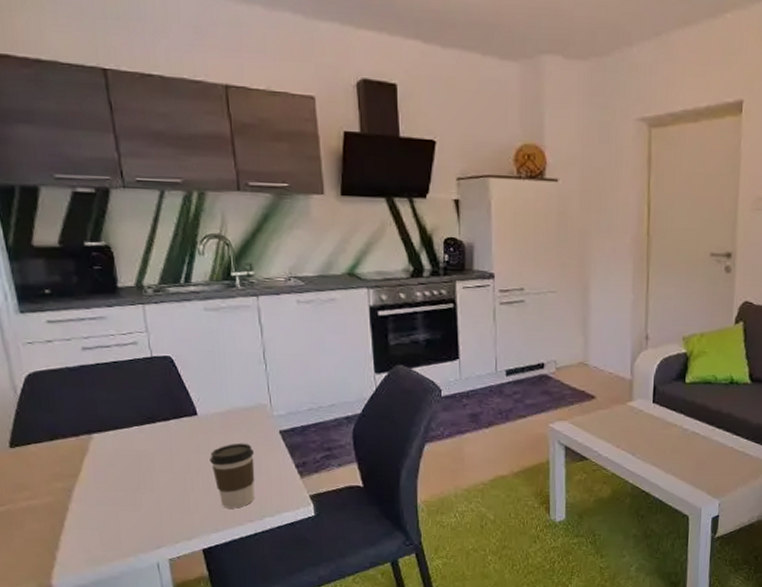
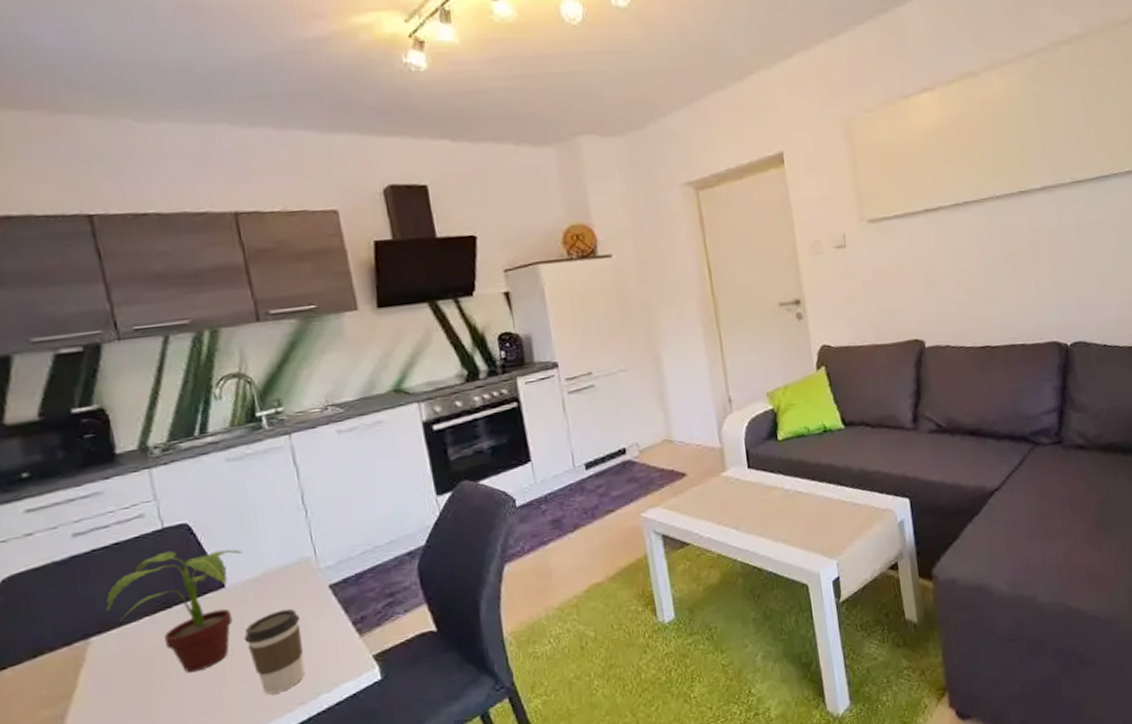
potted plant: none [105,376,212,478] -> present [106,549,241,674]

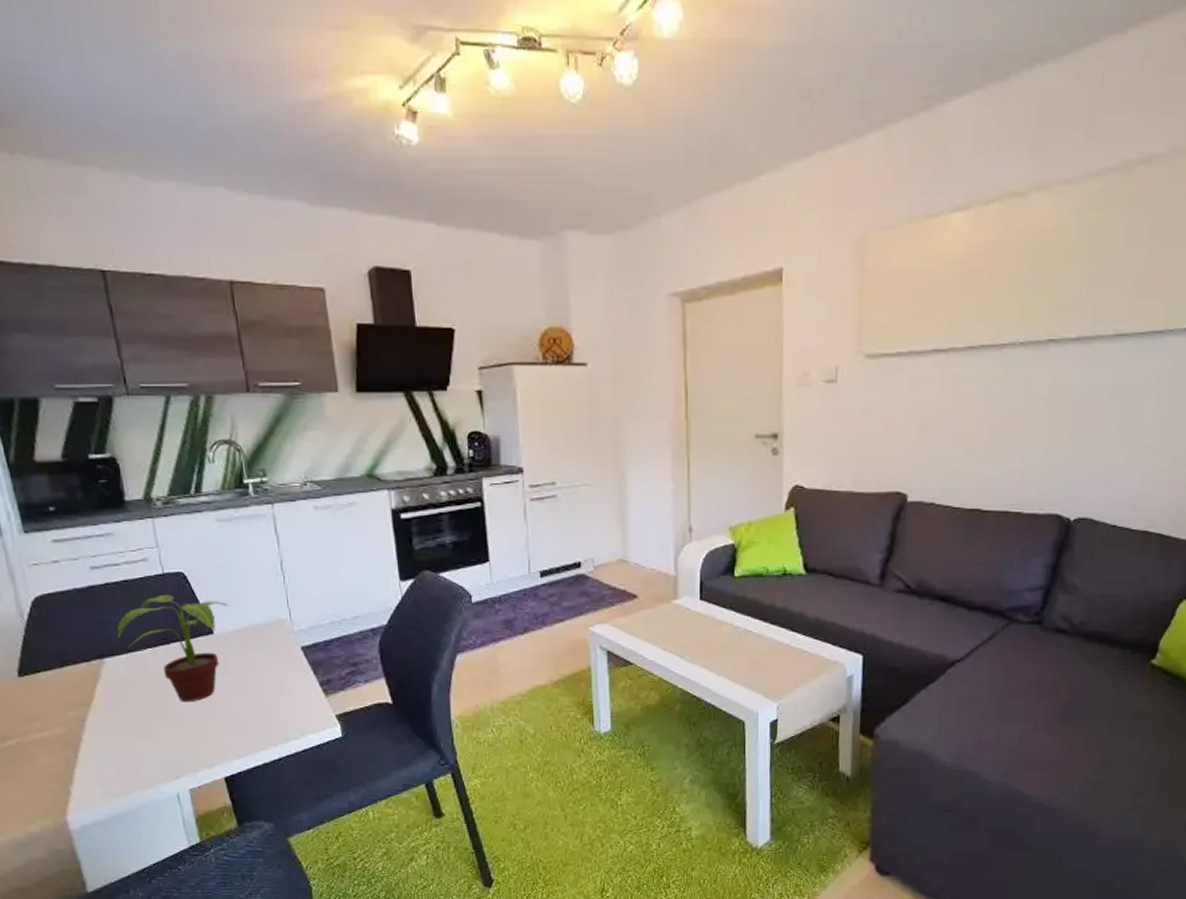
coffee cup: present [244,608,305,695] -> none [228,661,278,732]

